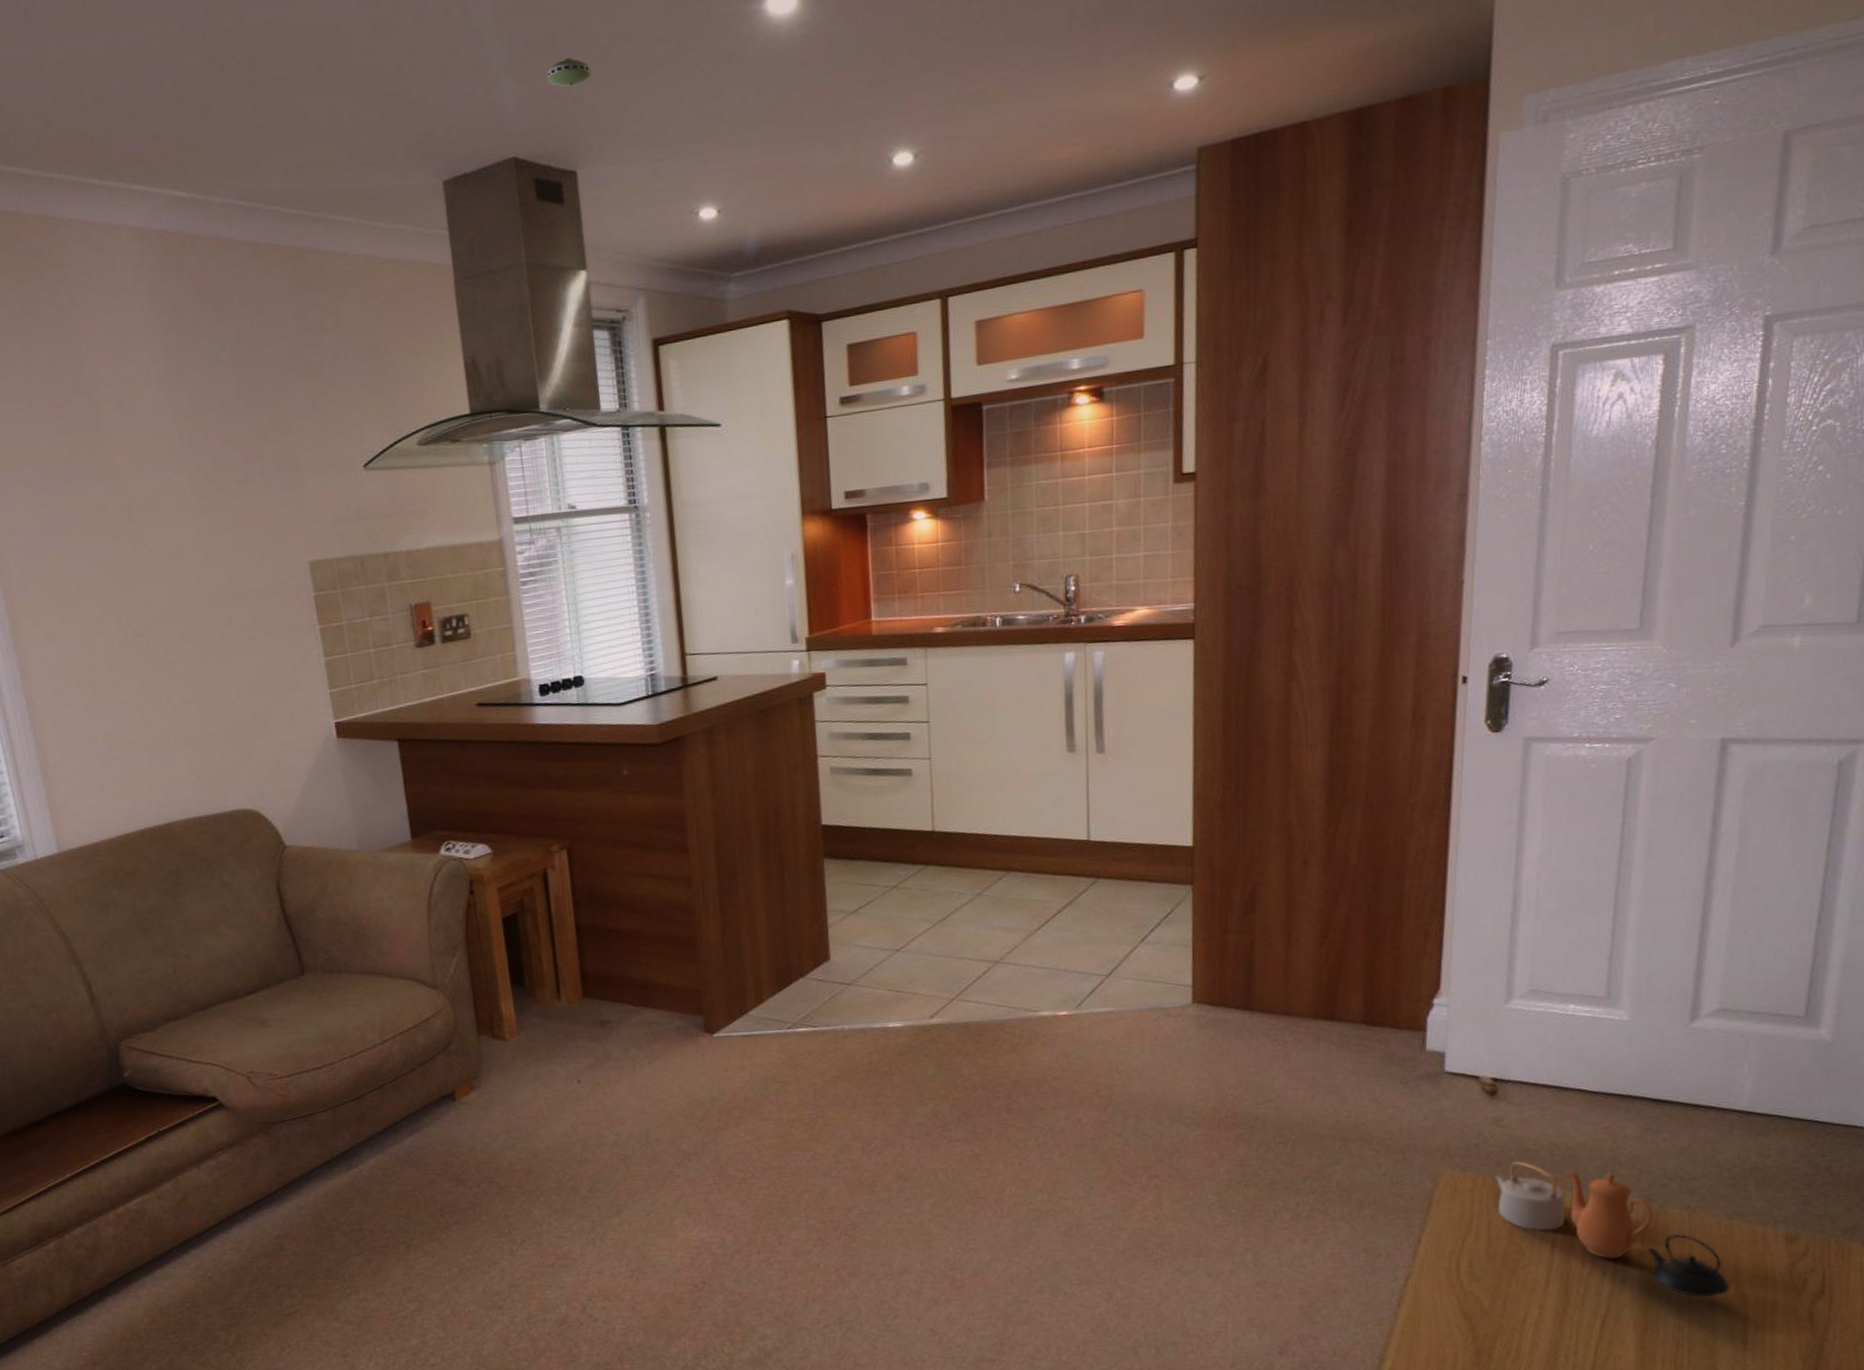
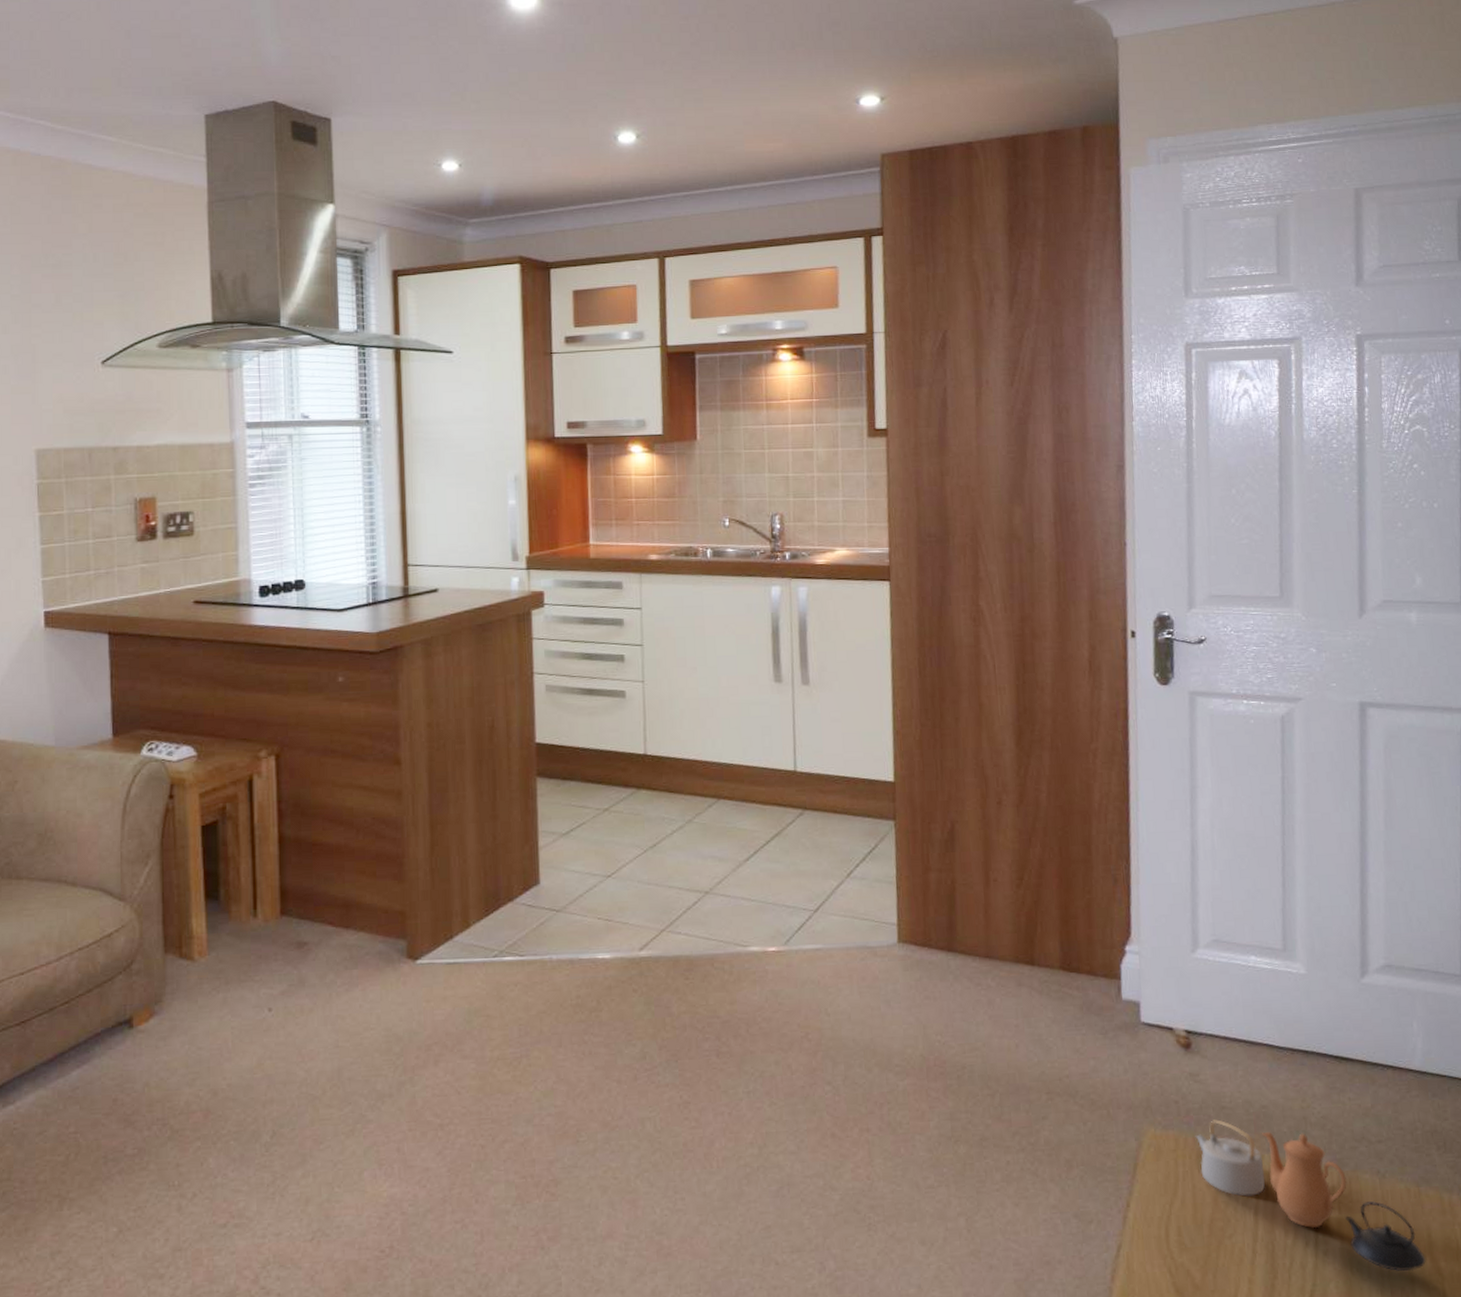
smoke detector: present [546,57,592,87] -> none [309,24,350,48]

